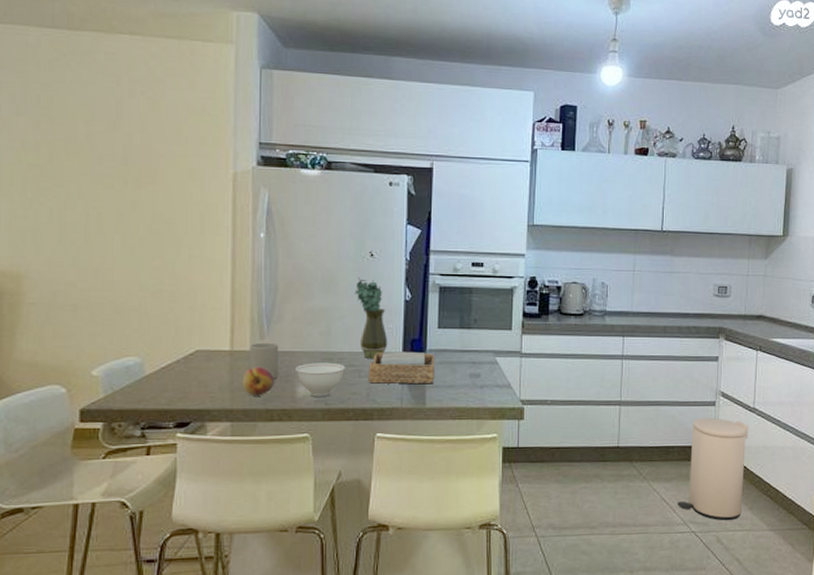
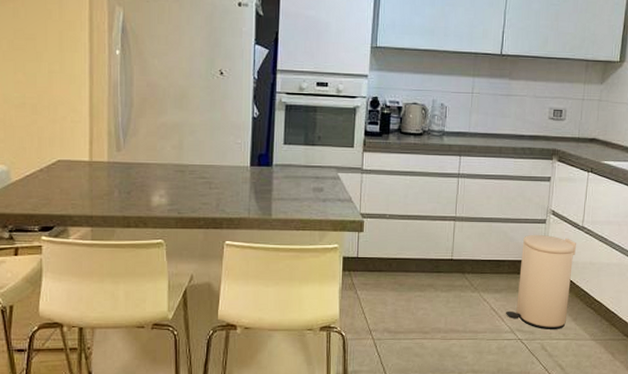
fruit: present [242,367,275,396] -> none [101,177,132,204]
mug: present [250,342,279,379] -> none [107,154,134,189]
bowl: present [296,362,345,397] -> none [150,174,196,206]
vase: present [354,277,388,358] -> none [205,94,237,171]
napkin holder: present [368,351,436,385] -> none [218,165,281,197]

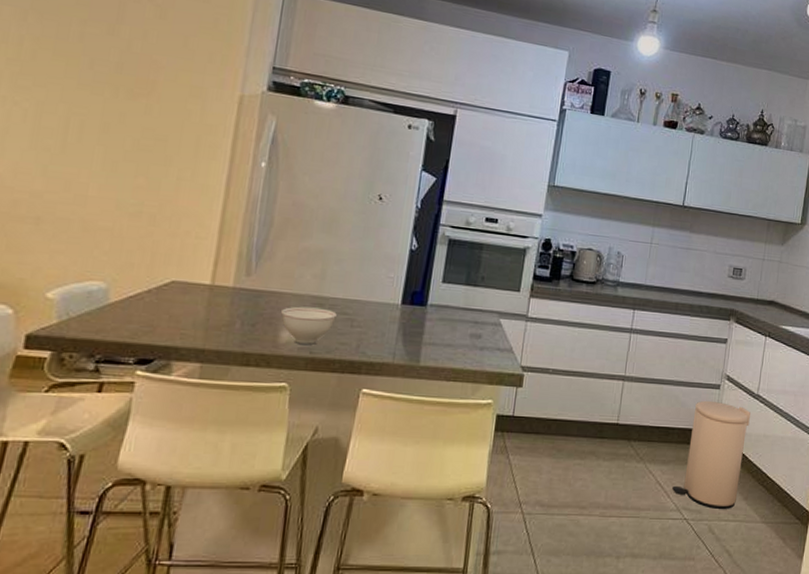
bowl: none [150,174,196,206] -> present [281,306,337,344]

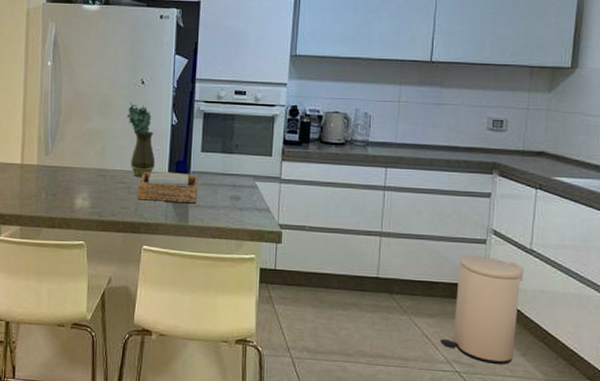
bowl: present [281,306,337,344] -> none [74,178,117,209]
vase: none [356,220,389,308] -> present [126,102,156,177]
napkin holder: none [360,302,436,341] -> present [137,171,198,204]

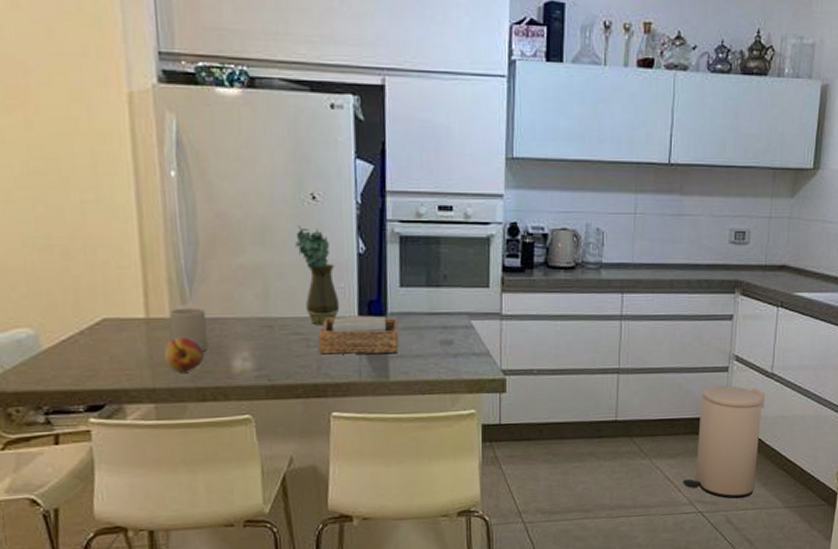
fruit: none [30,179,57,205] -> present [164,337,205,373]
mug: none [36,158,61,191] -> present [169,307,208,352]

